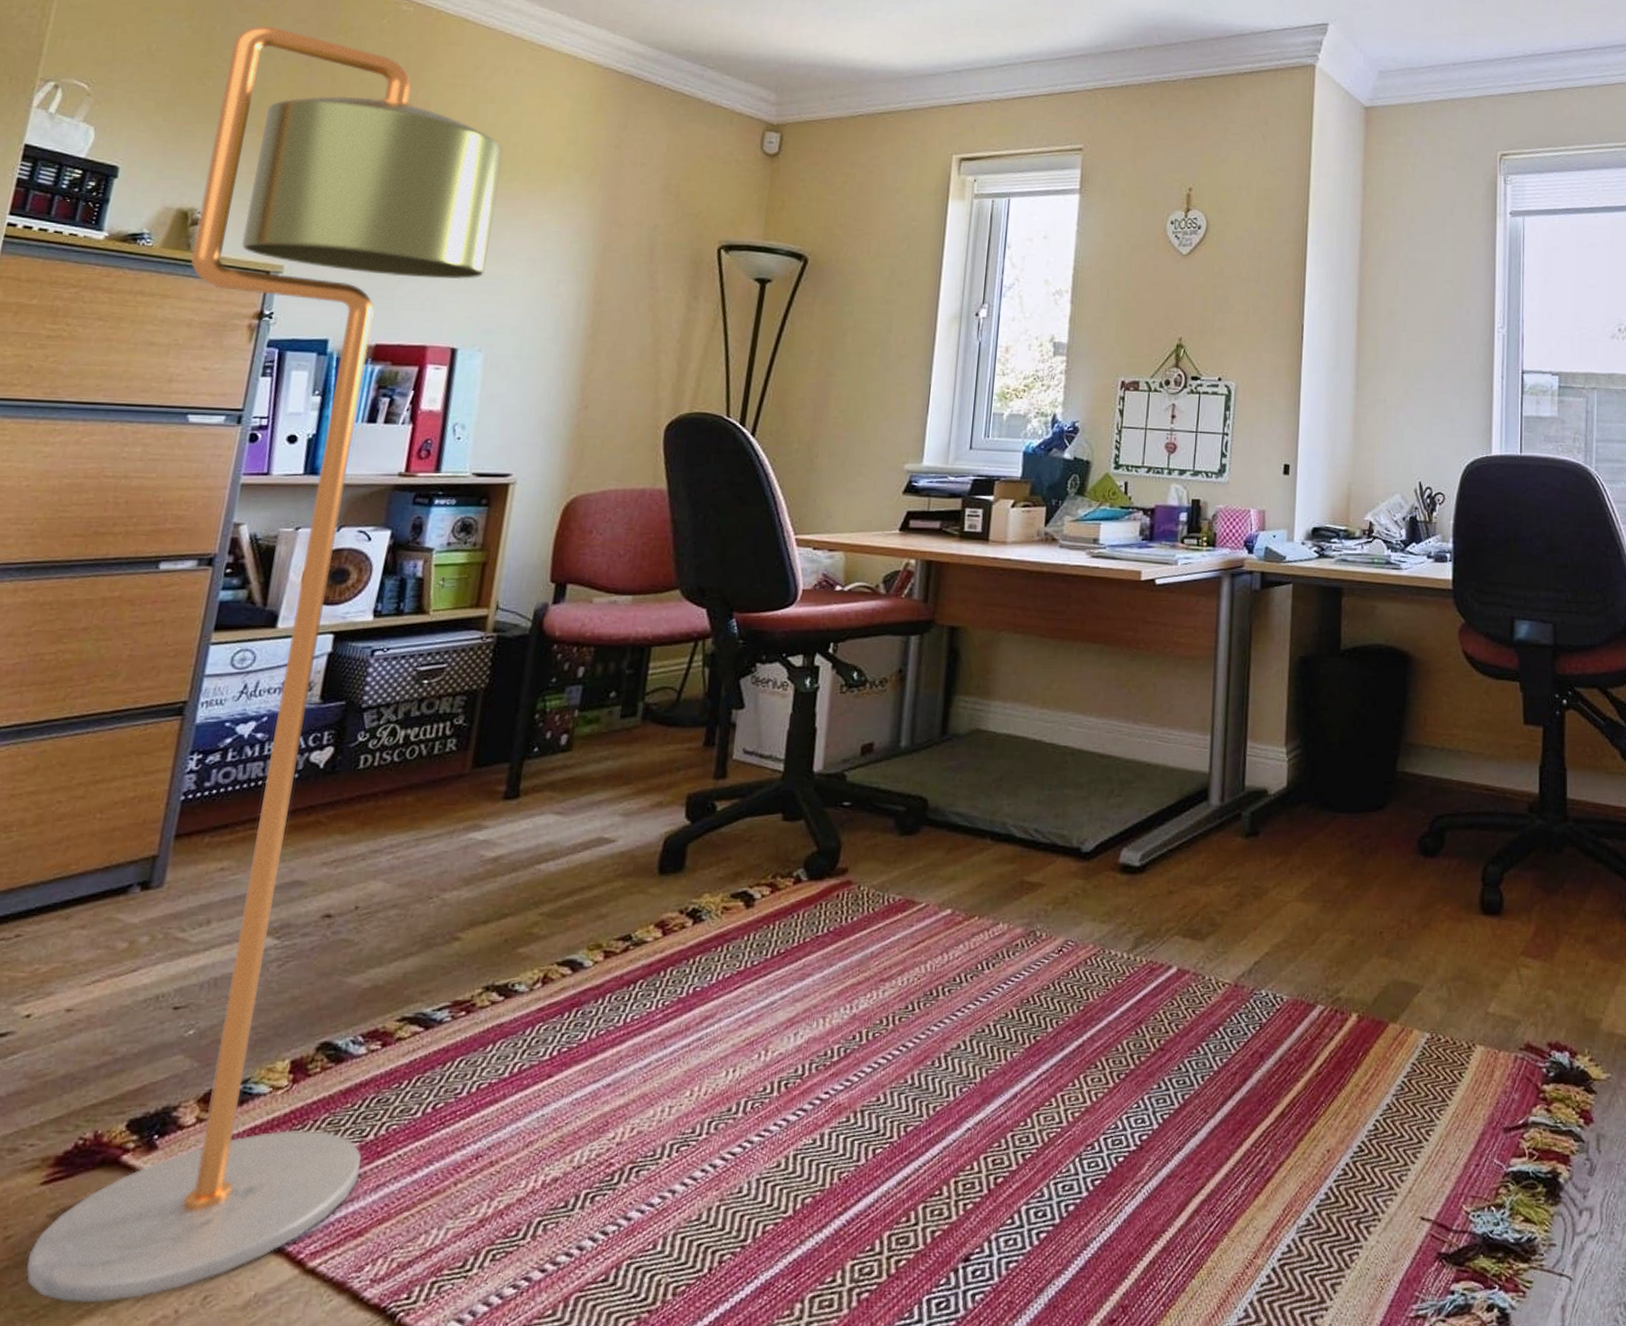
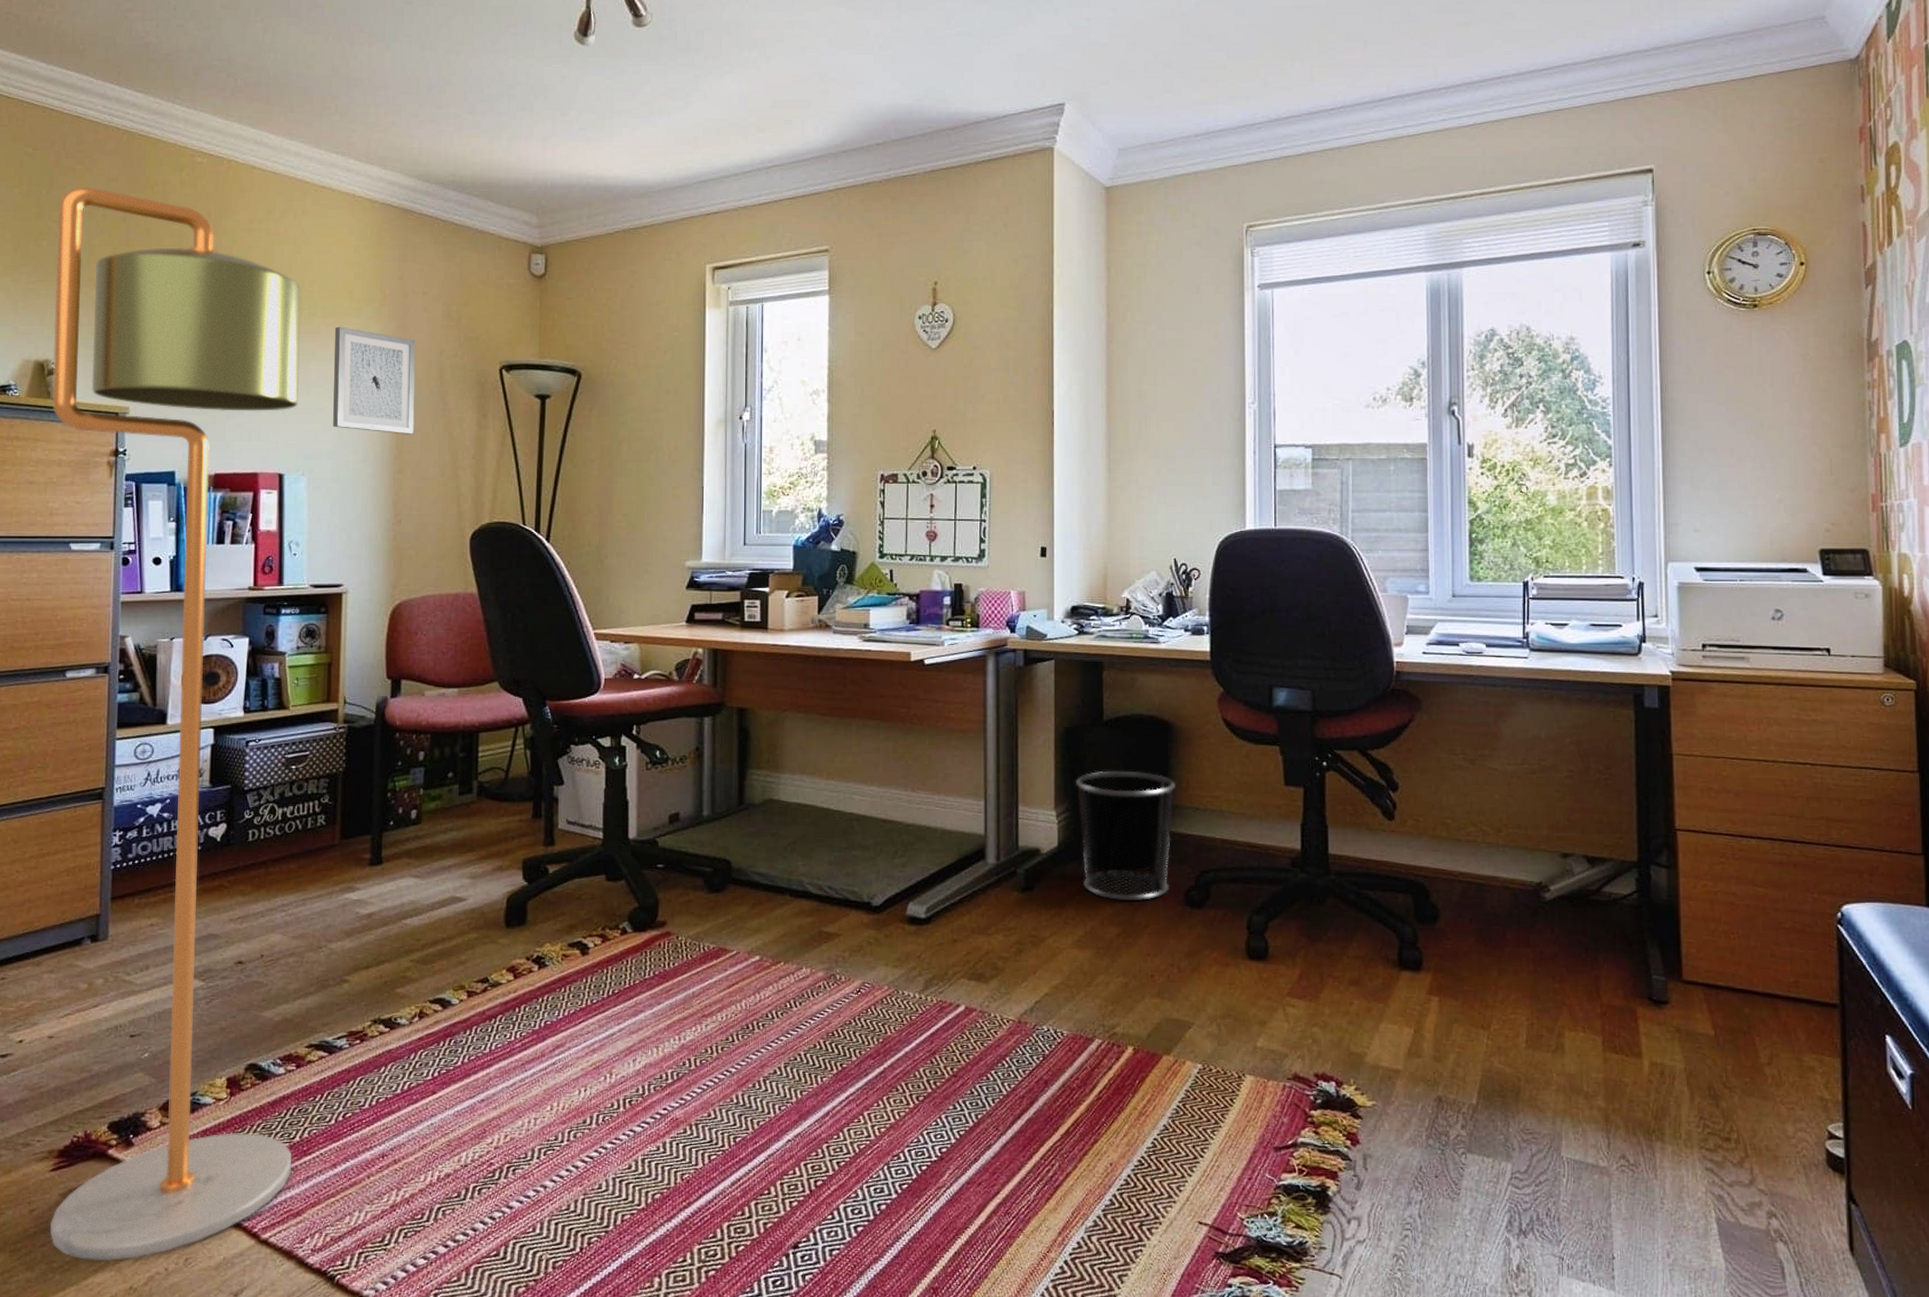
wall art: none [522,193,627,313] -> present [333,326,416,435]
waste bin: none [1309,704,1413,849] -> present [1076,770,1176,901]

